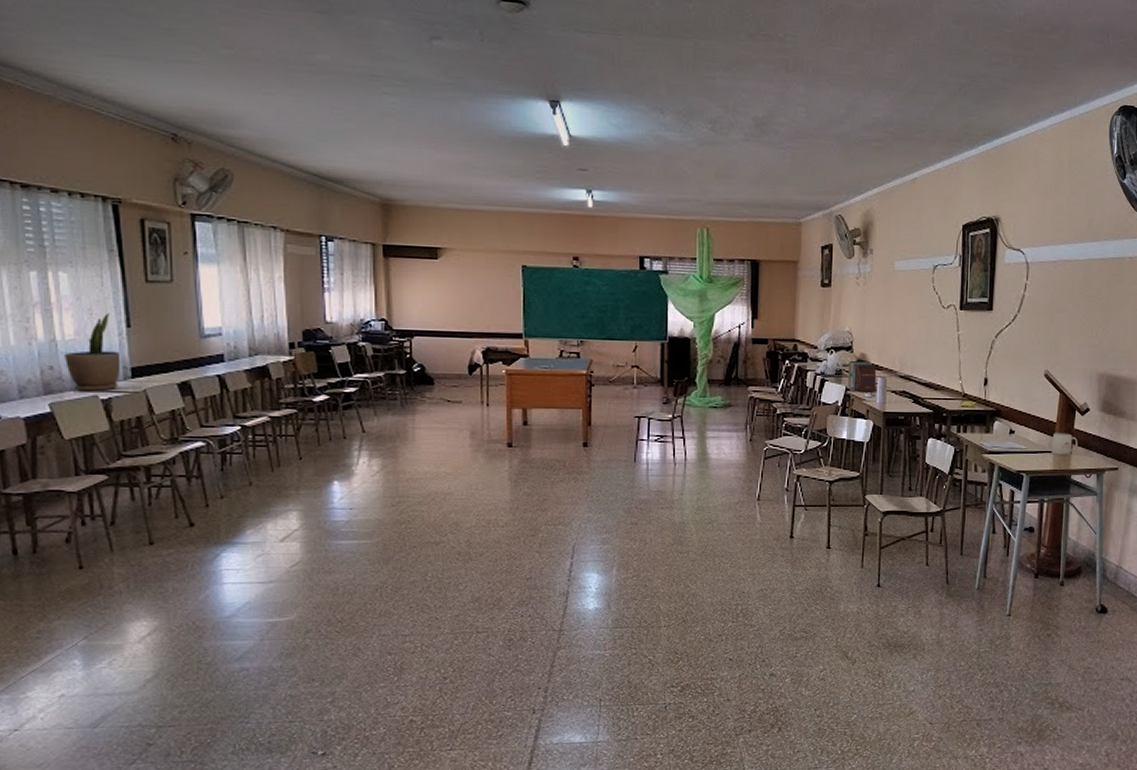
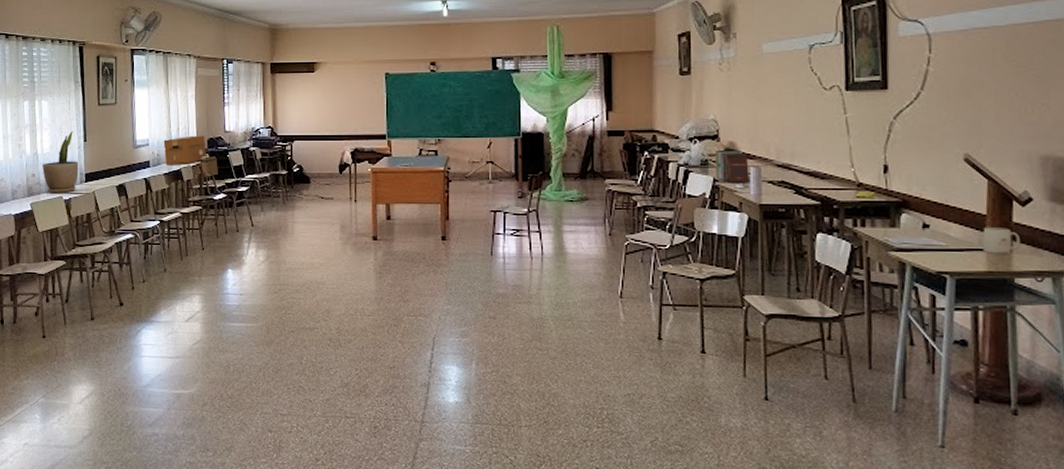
box: none [242,325,303,360] -> present [163,135,207,165]

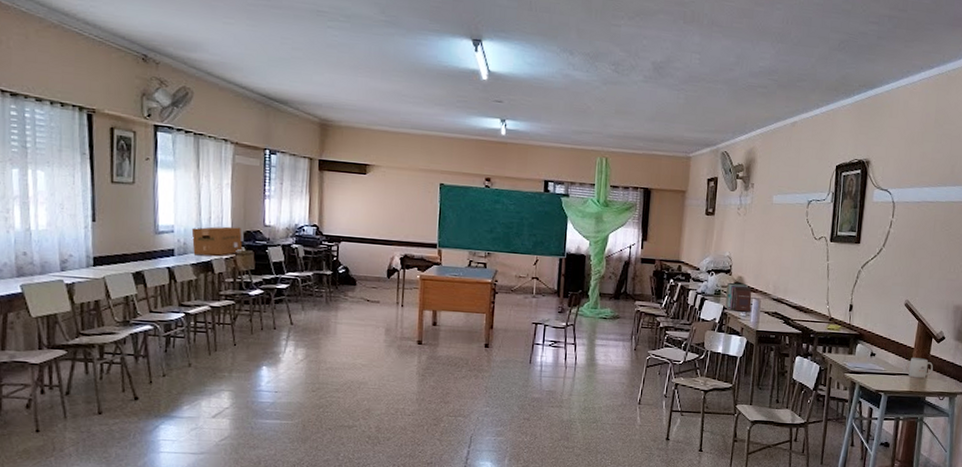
potted plant: present [42,130,79,194] -> none [36,208,85,277]

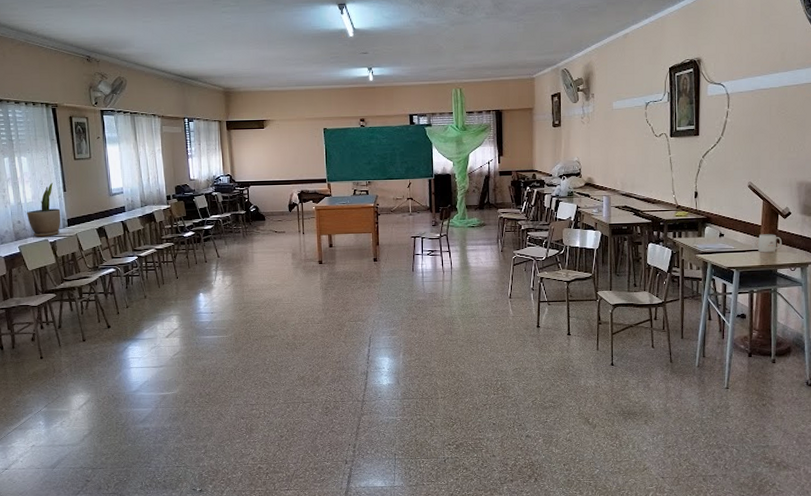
potted plant: none [36,208,85,277] -> present [26,182,61,237]
box: present [191,226,243,256] -> none [136,183,176,210]
books: present [724,282,752,312] -> none [578,183,602,209]

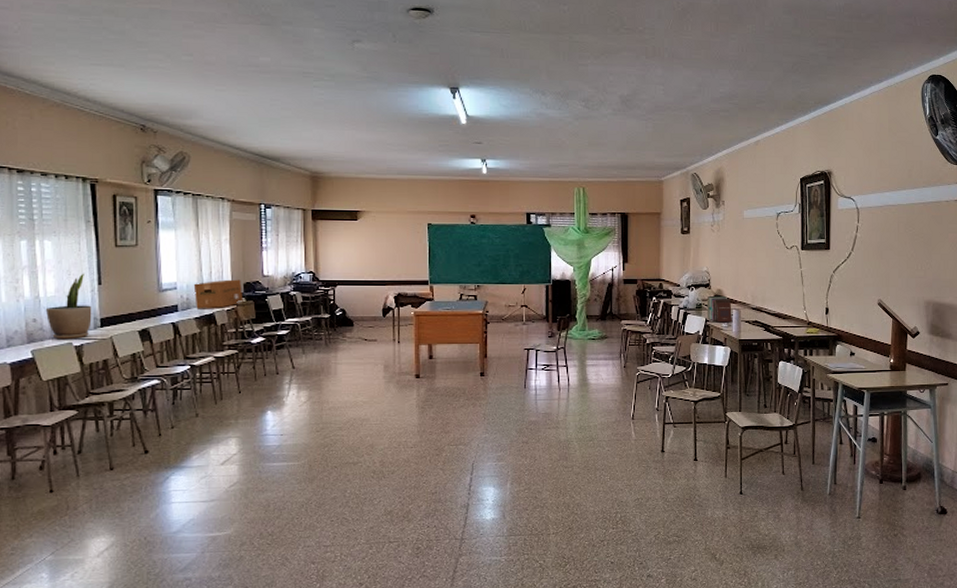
box: none [136,183,176,210] -> present [193,279,244,309]
books: none [578,183,602,209] -> present [706,295,732,323]
mug: present [758,234,782,254] -> none [888,354,911,375]

